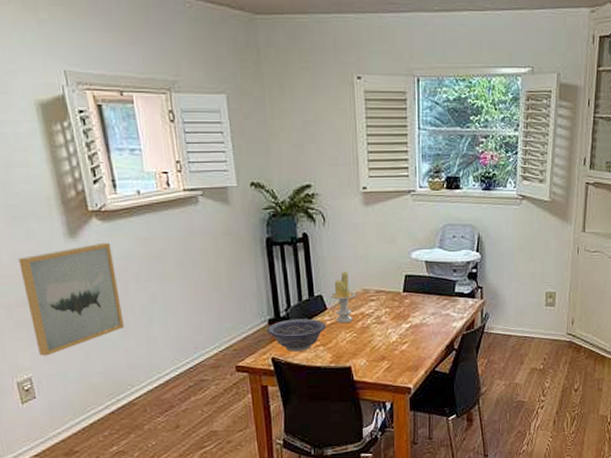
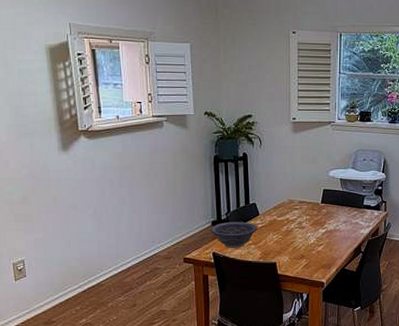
wall art: present [18,242,125,356] -> none [23,155,99,243]
candle: present [330,272,356,324] -> none [262,185,283,227]

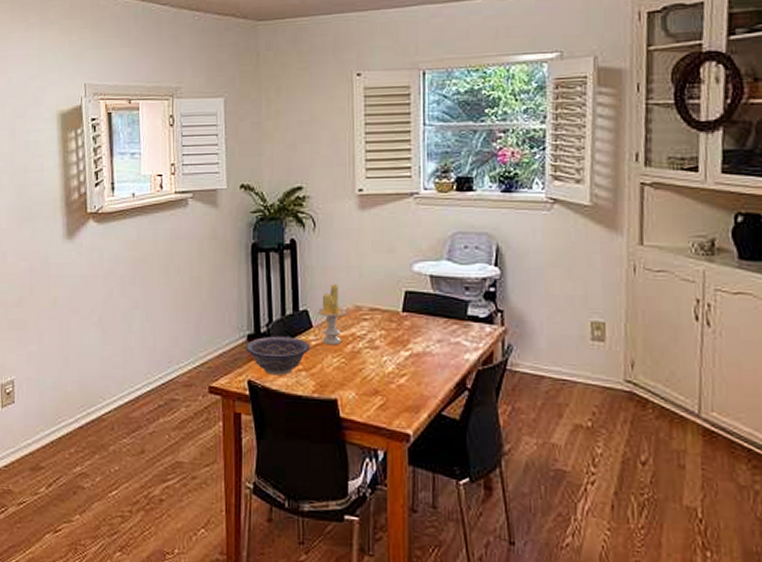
candle: none [262,185,283,227] -> present [317,284,347,346]

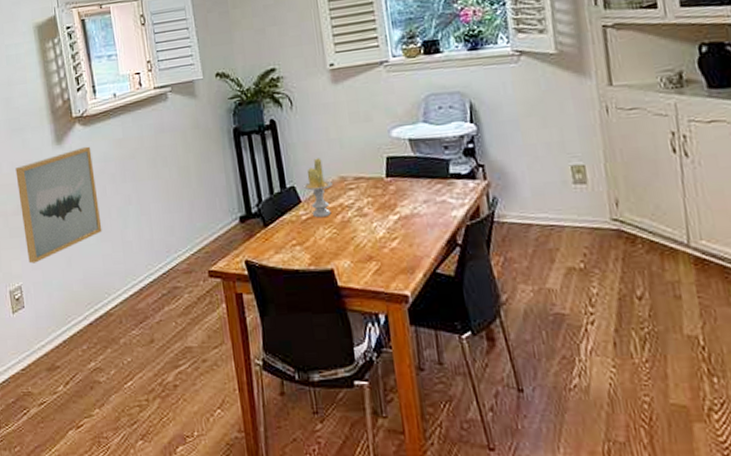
wall art: none [21,244,105,359] -> present [15,146,102,264]
decorative bowl: present [244,336,311,376] -> none [238,213,302,253]

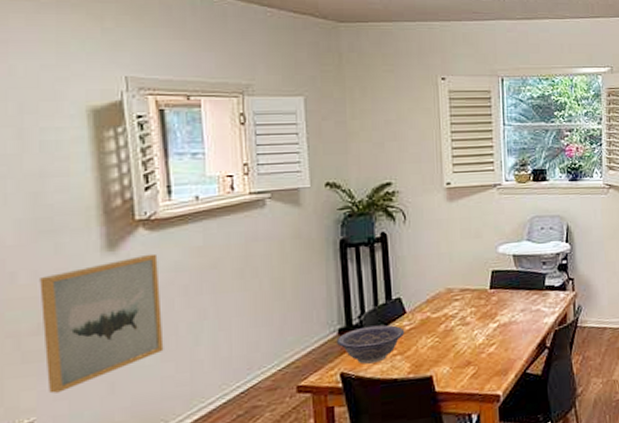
decorative bowl: none [238,213,302,253] -> present [336,324,405,364]
candle: present [303,158,333,218] -> none [410,271,439,328]

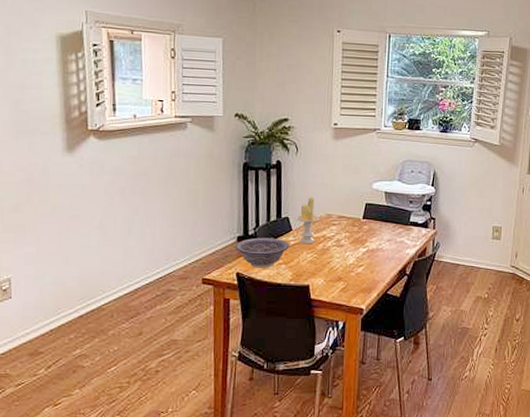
wall art: present [40,253,164,394] -> none [18,158,105,259]
candle: none [410,271,439,328] -> present [296,197,320,245]

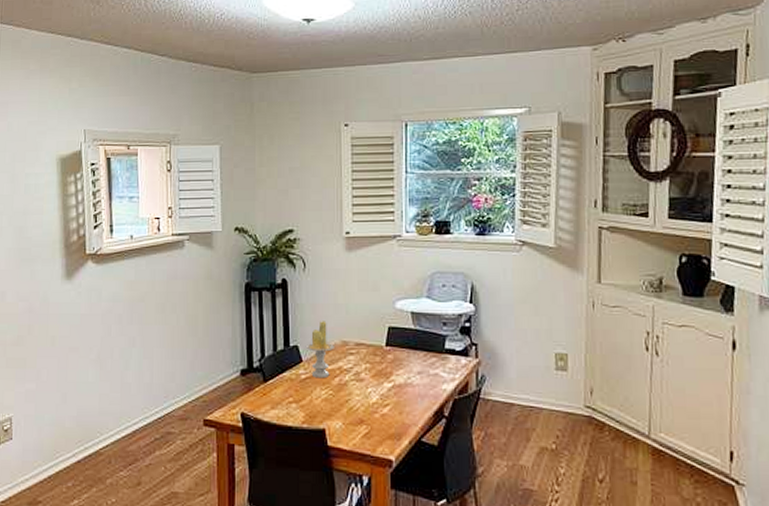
decorative bowl: present [234,237,290,268] -> none [238,370,301,408]

